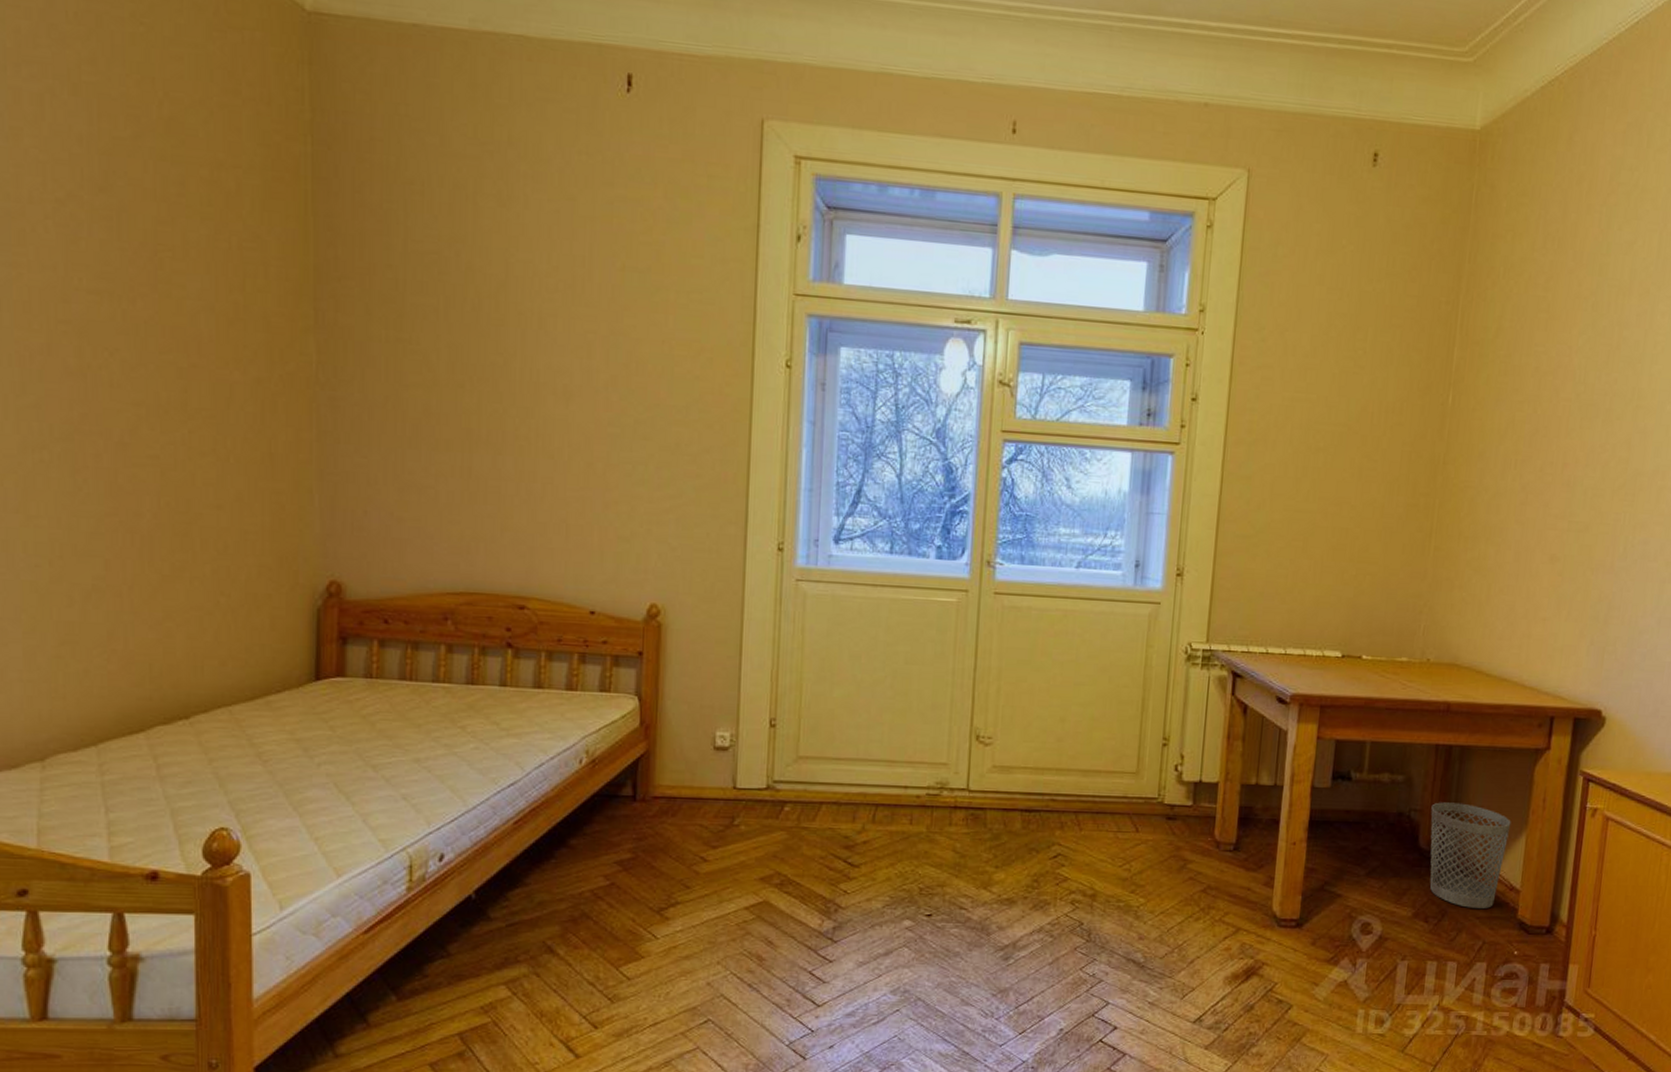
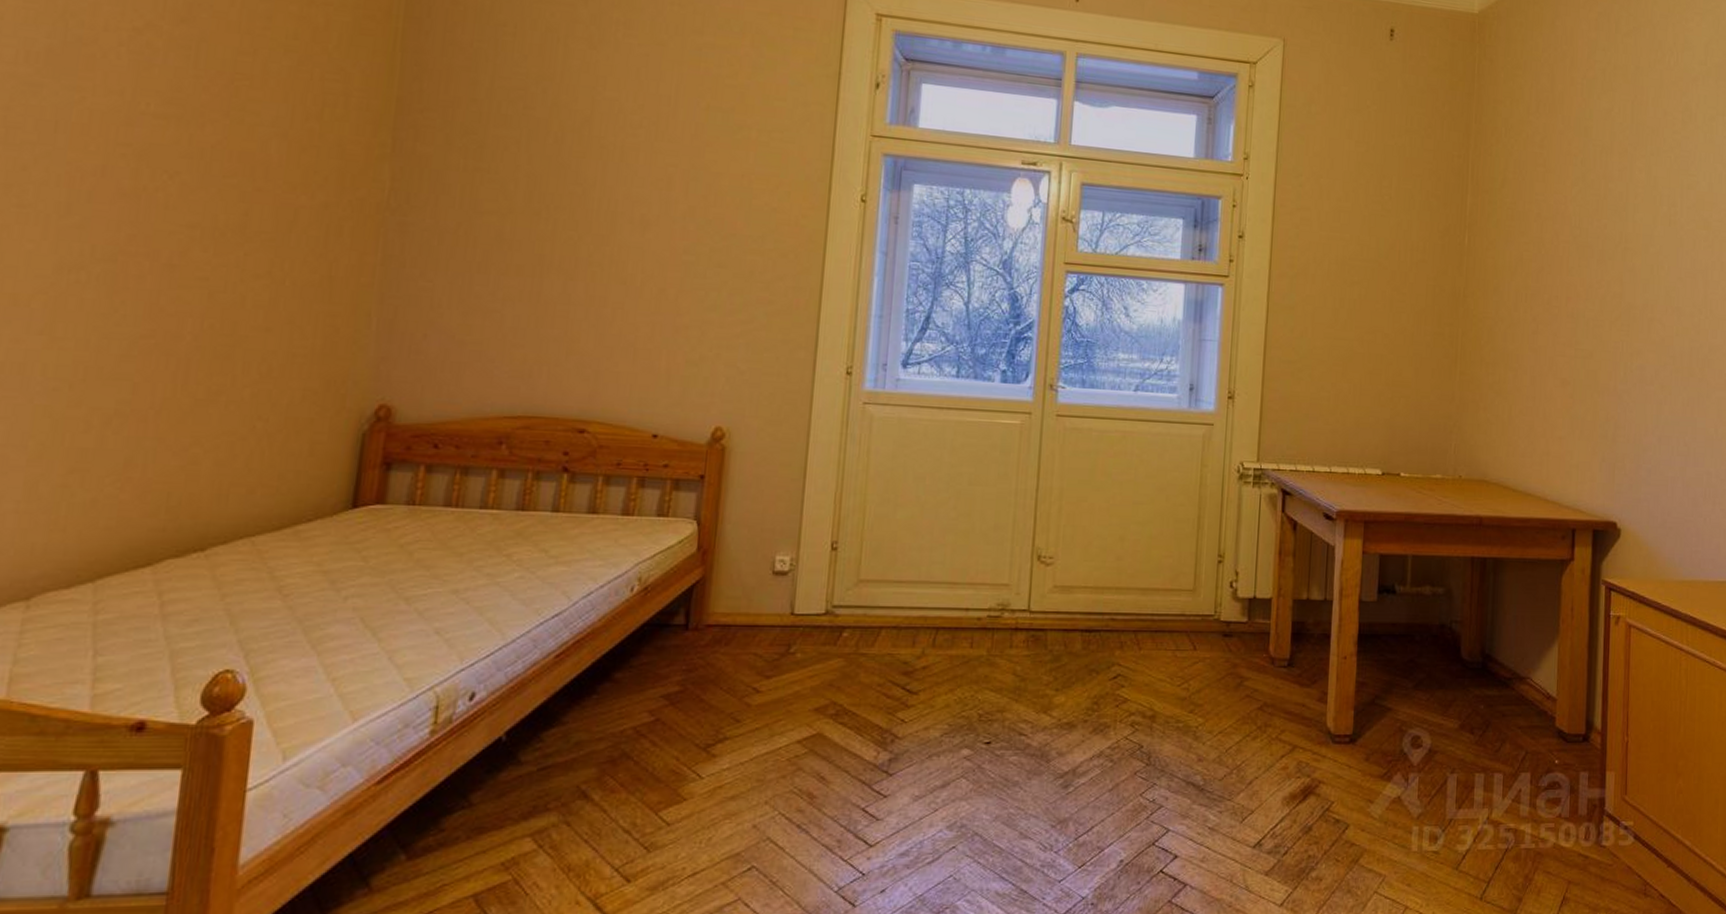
wastebasket: present [1429,802,1511,910] -> none [1470,613,1544,719]

